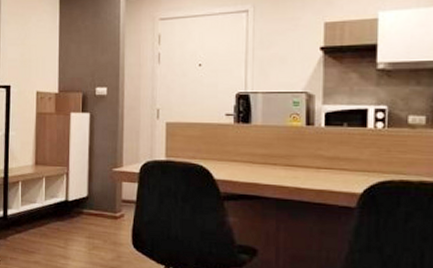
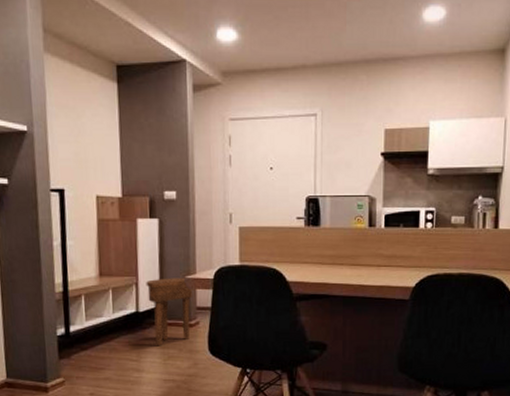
side table: none [76,169,119,236] -> present [146,277,193,346]

